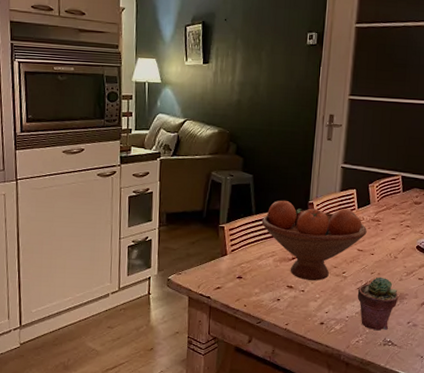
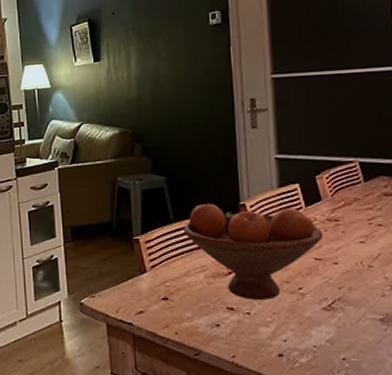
potted succulent: present [357,277,399,331] -> none [323,292,385,365]

